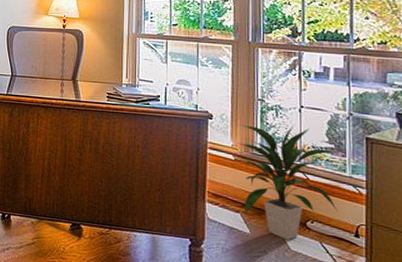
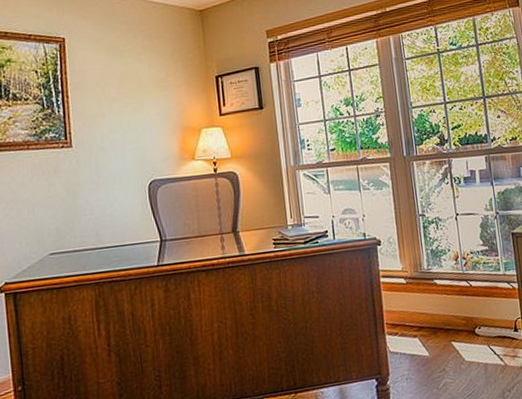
indoor plant: present [236,124,338,241] -> none [405,234,498,353]

